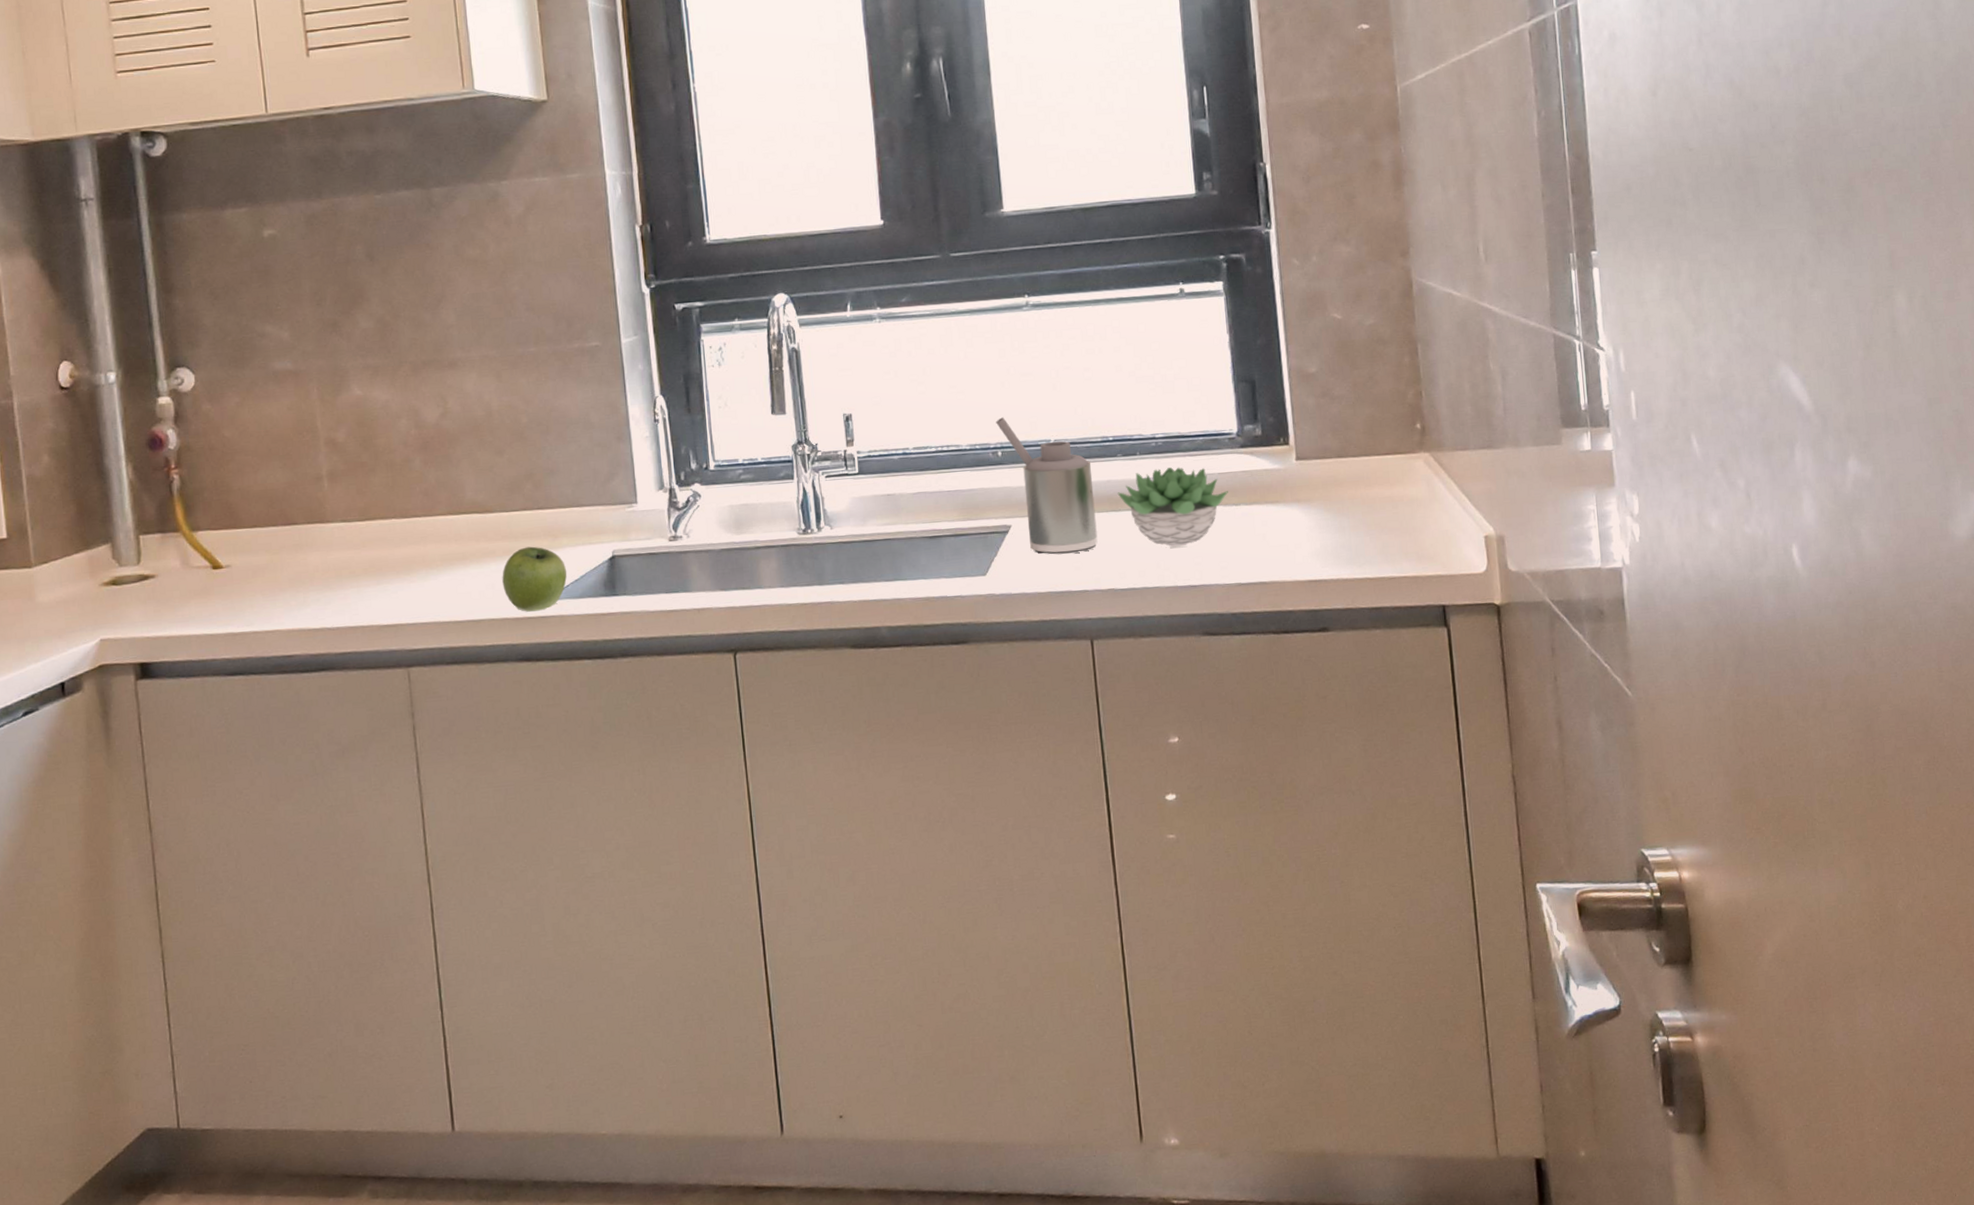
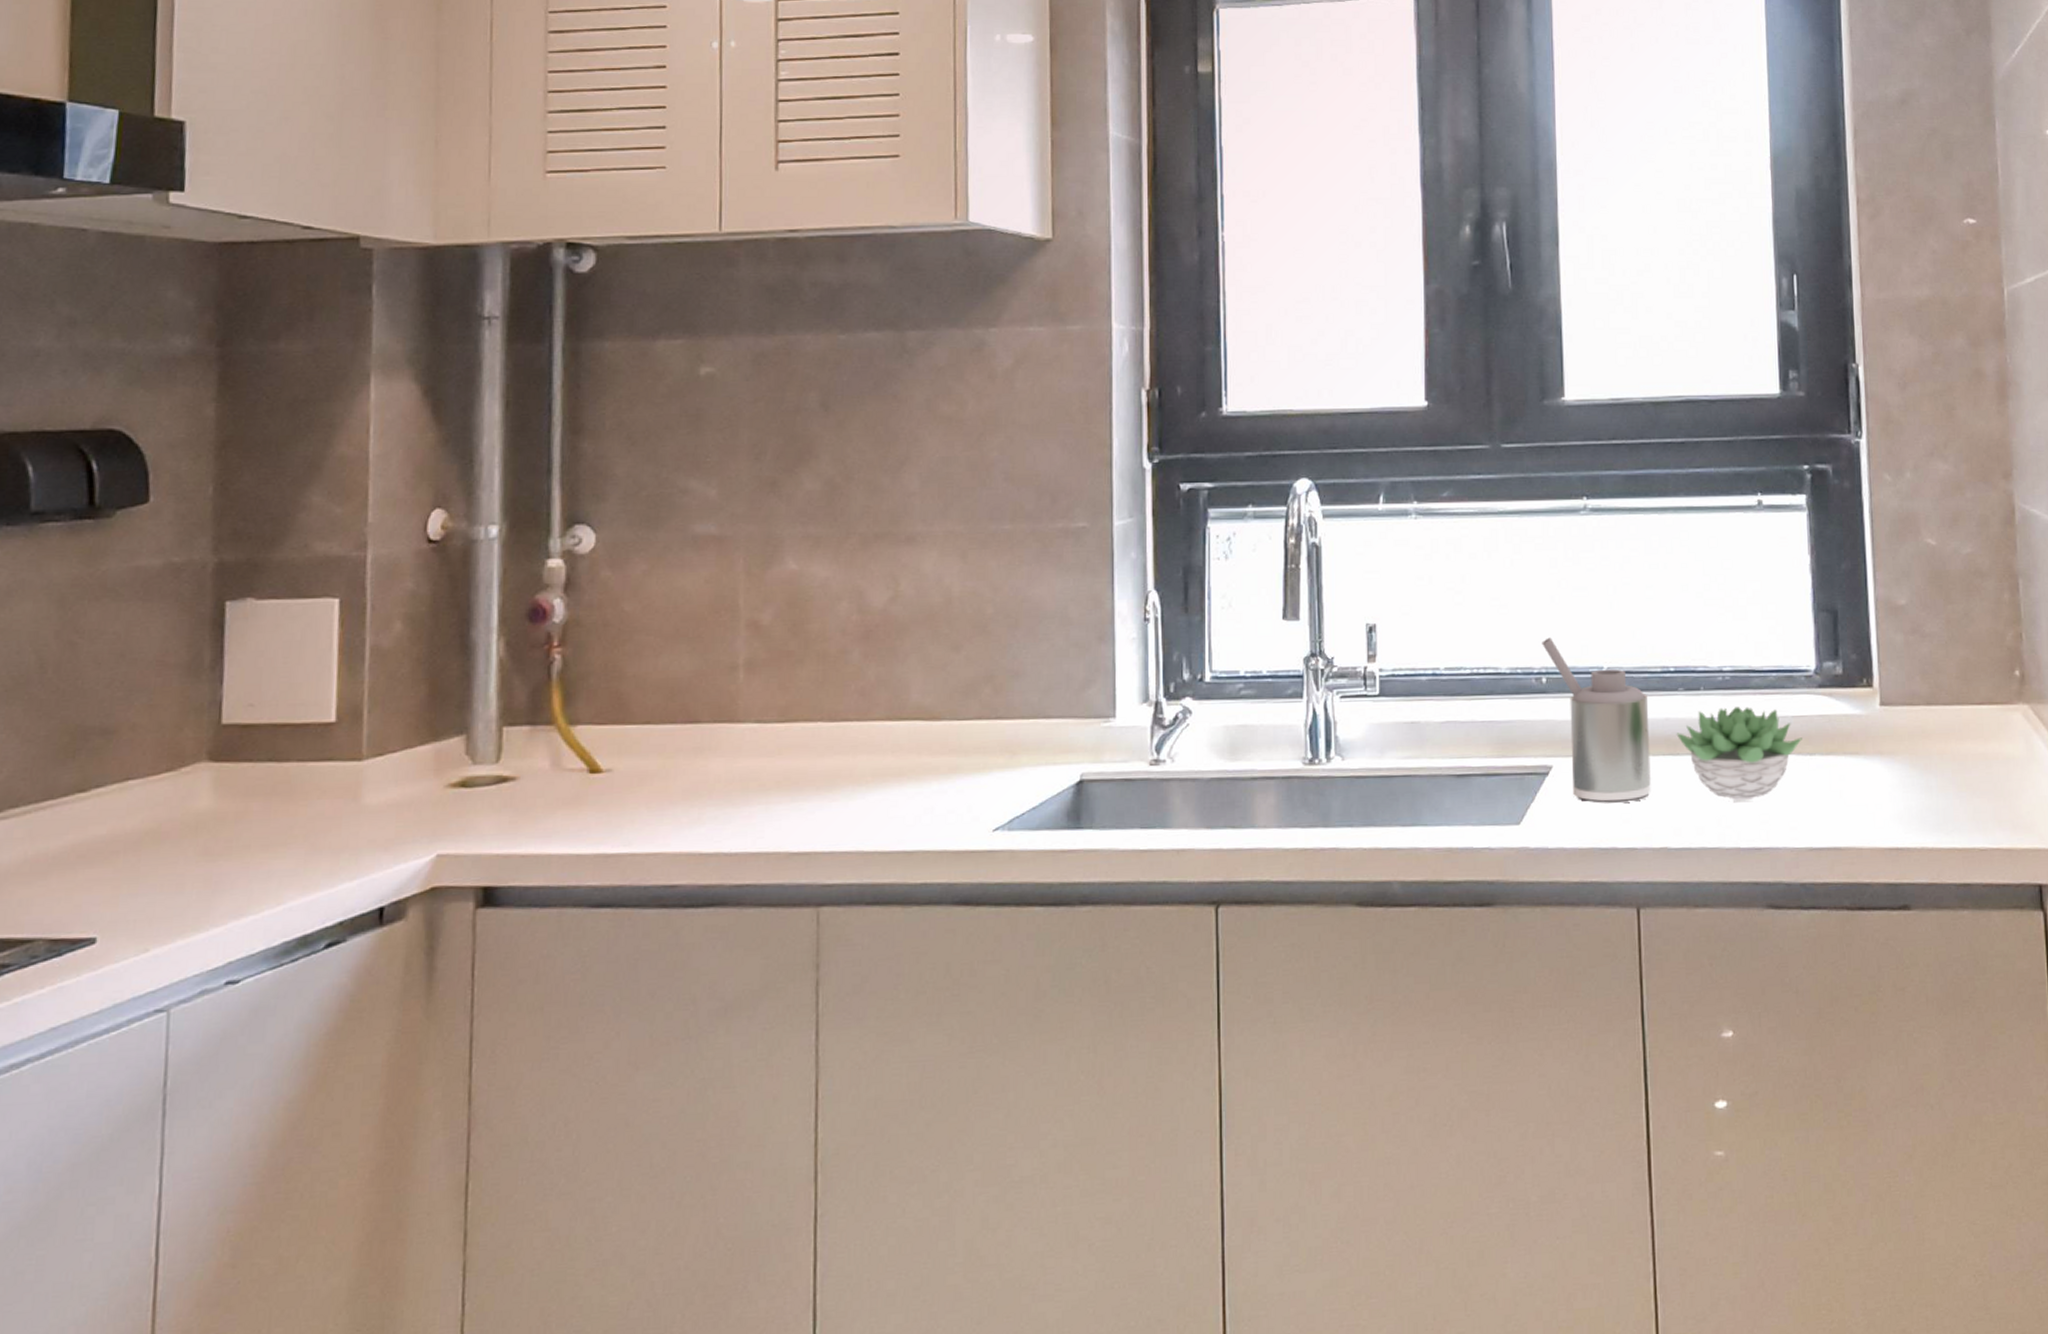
fruit: present [502,546,567,612] -> none [944,764,1024,844]

